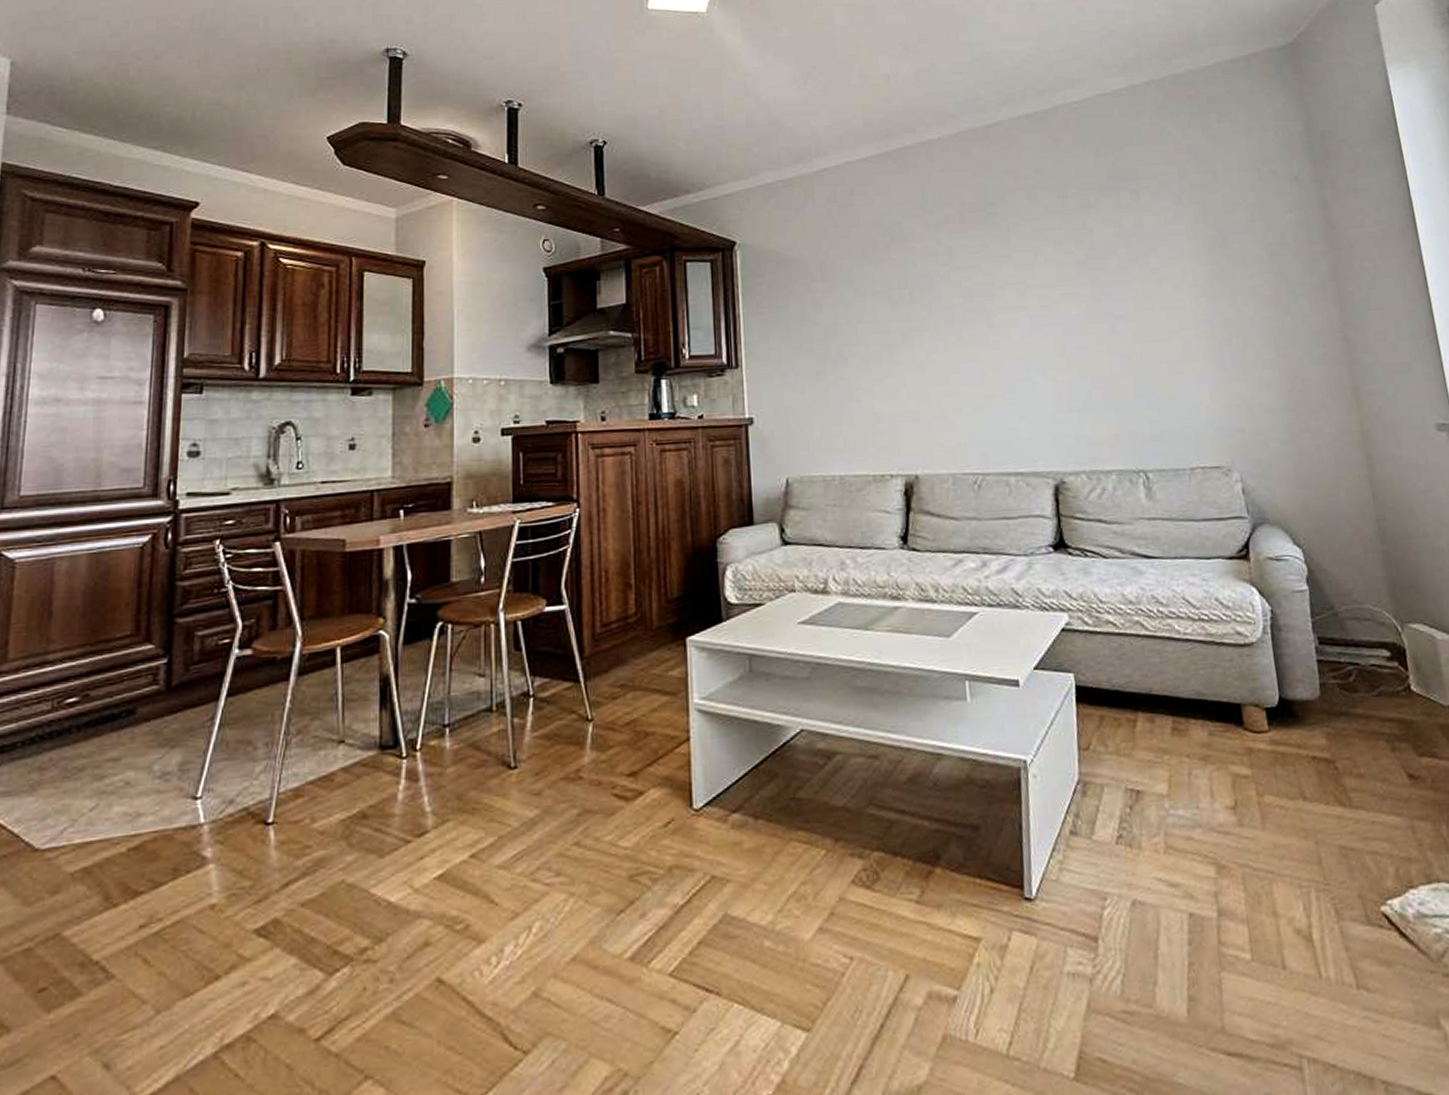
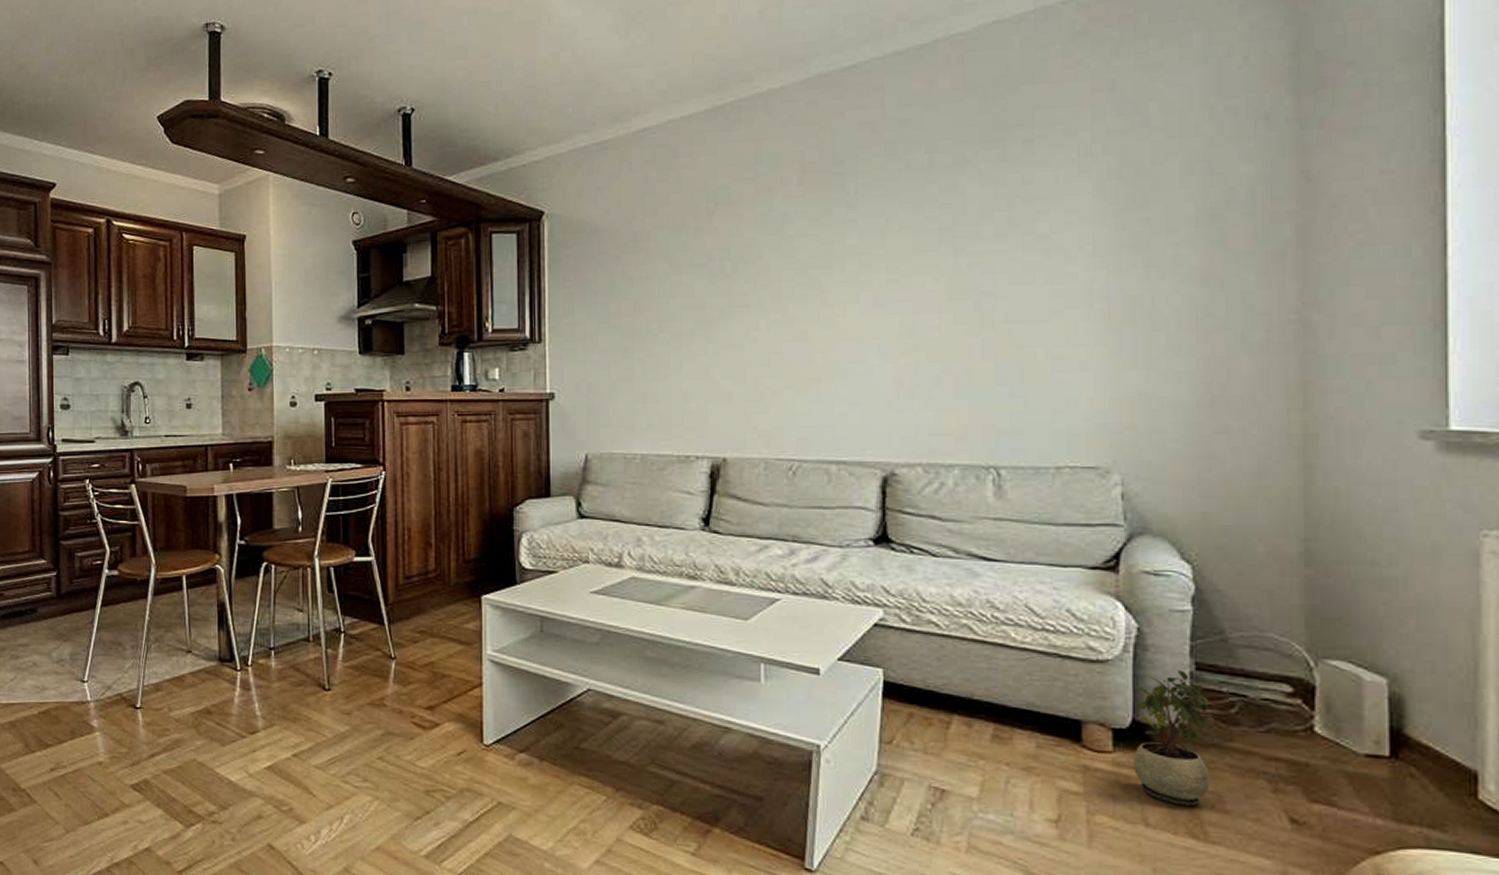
potted plant: none [1278,646,1346,776] -> present [1133,670,1211,807]

